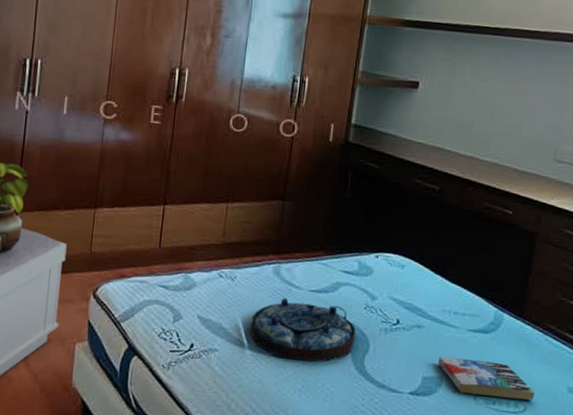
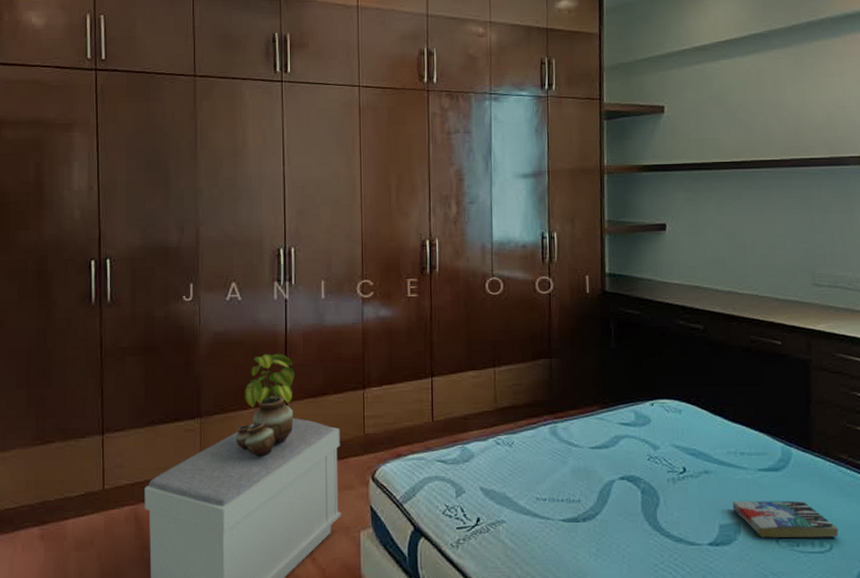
serving tray: present [250,297,356,363] -> none [534,458,644,524]

